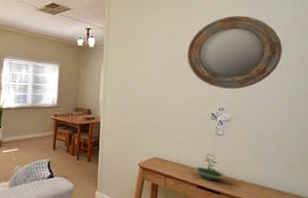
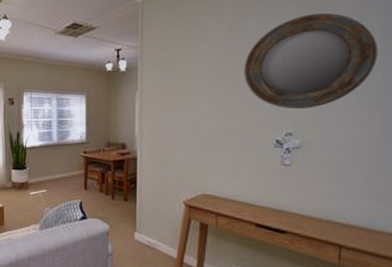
terrarium: present [194,153,226,182] -> none [252,187,293,220]

